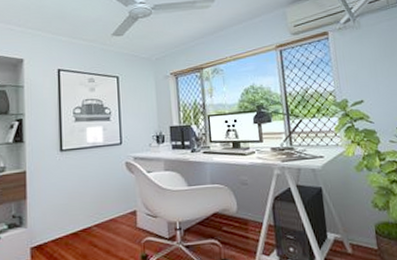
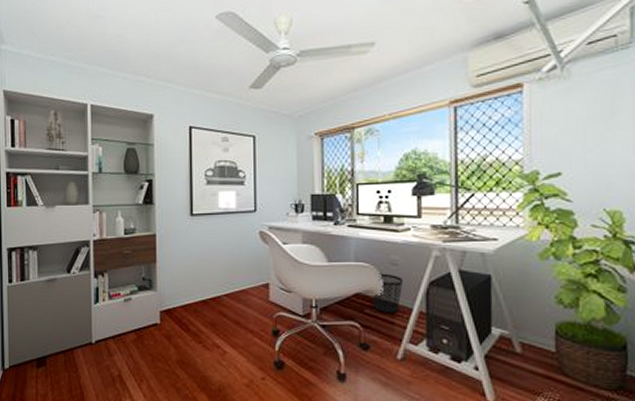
wastebasket: none [228,192,253,228] -> present [373,273,404,313]

